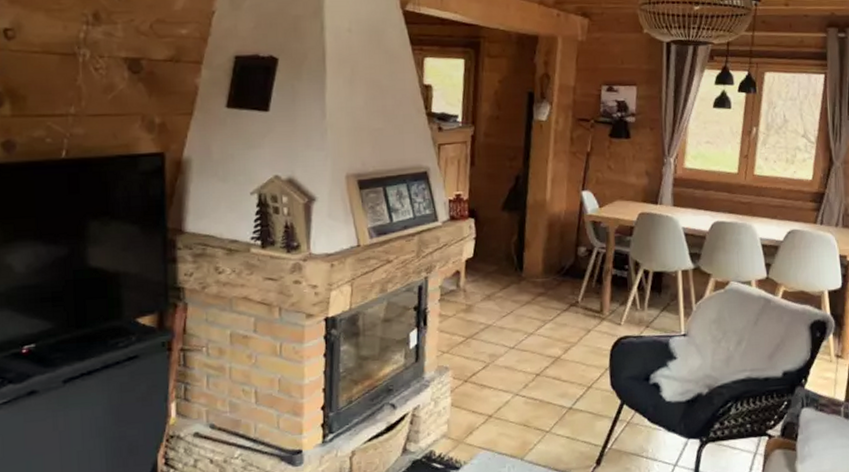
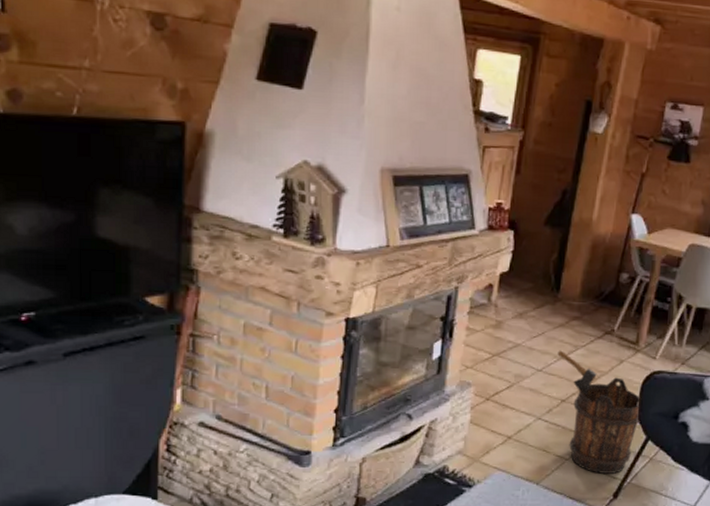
bucket: none [527,326,614,443] -> present [557,350,642,474]

